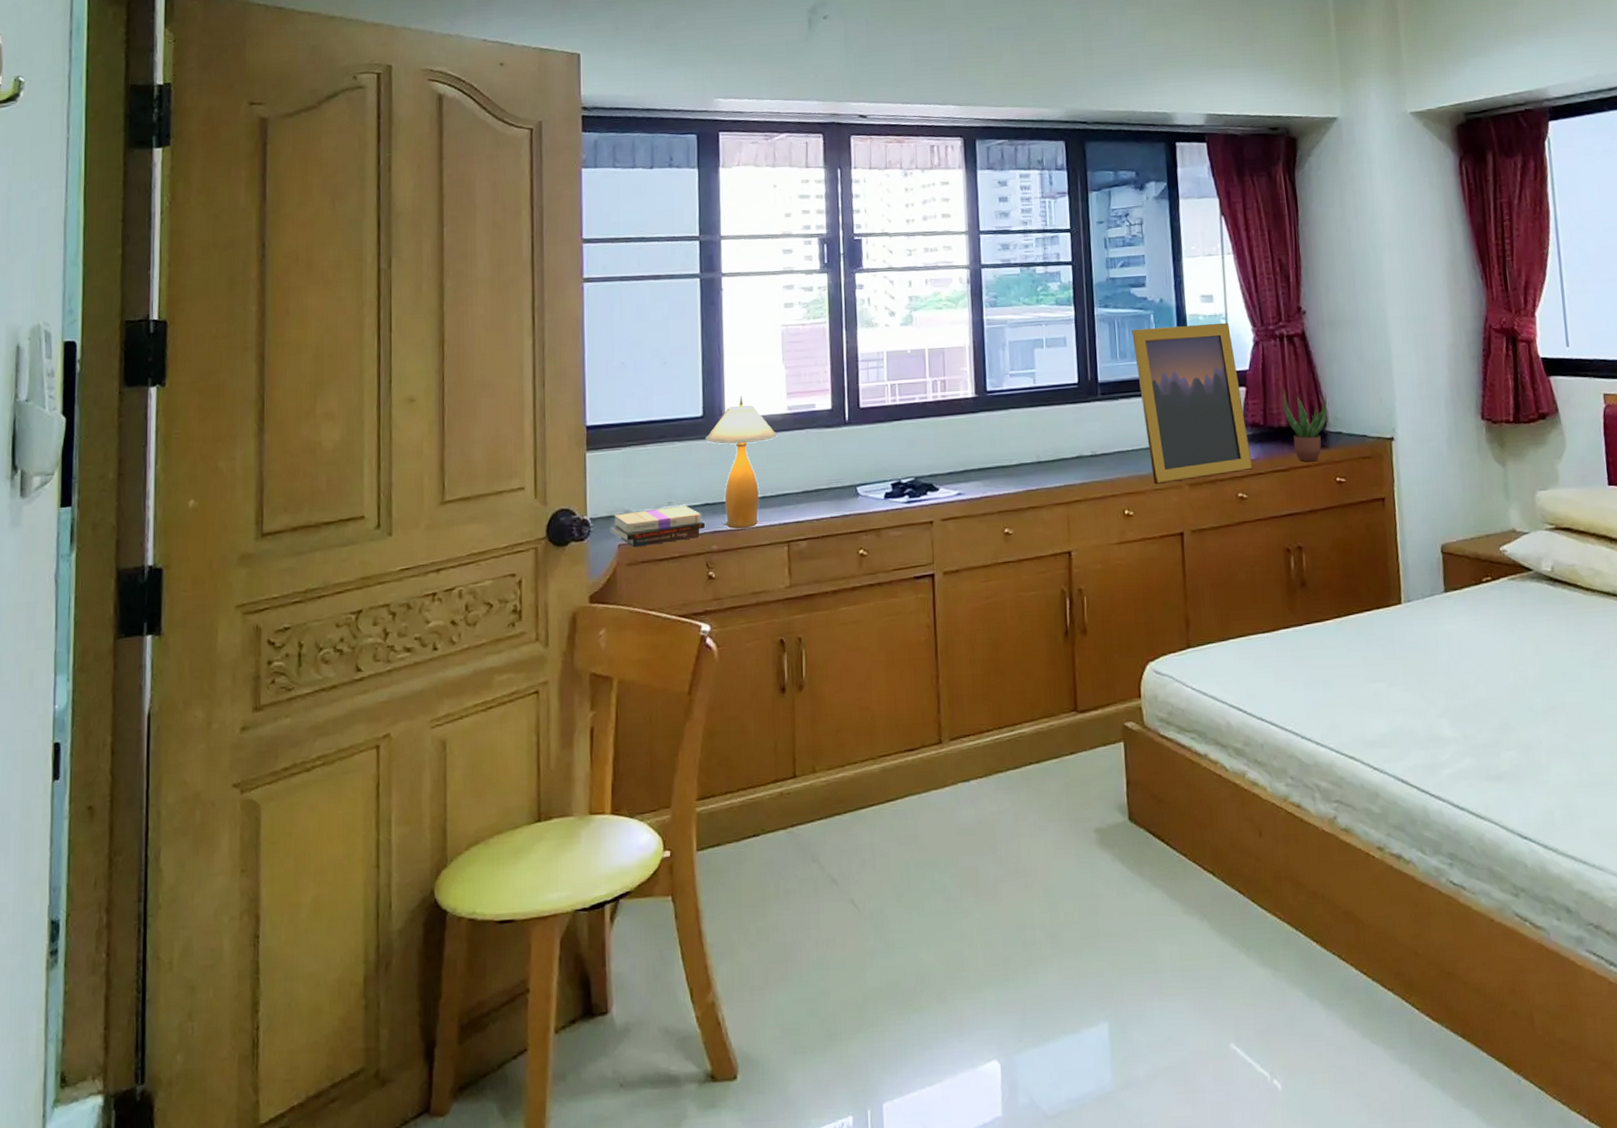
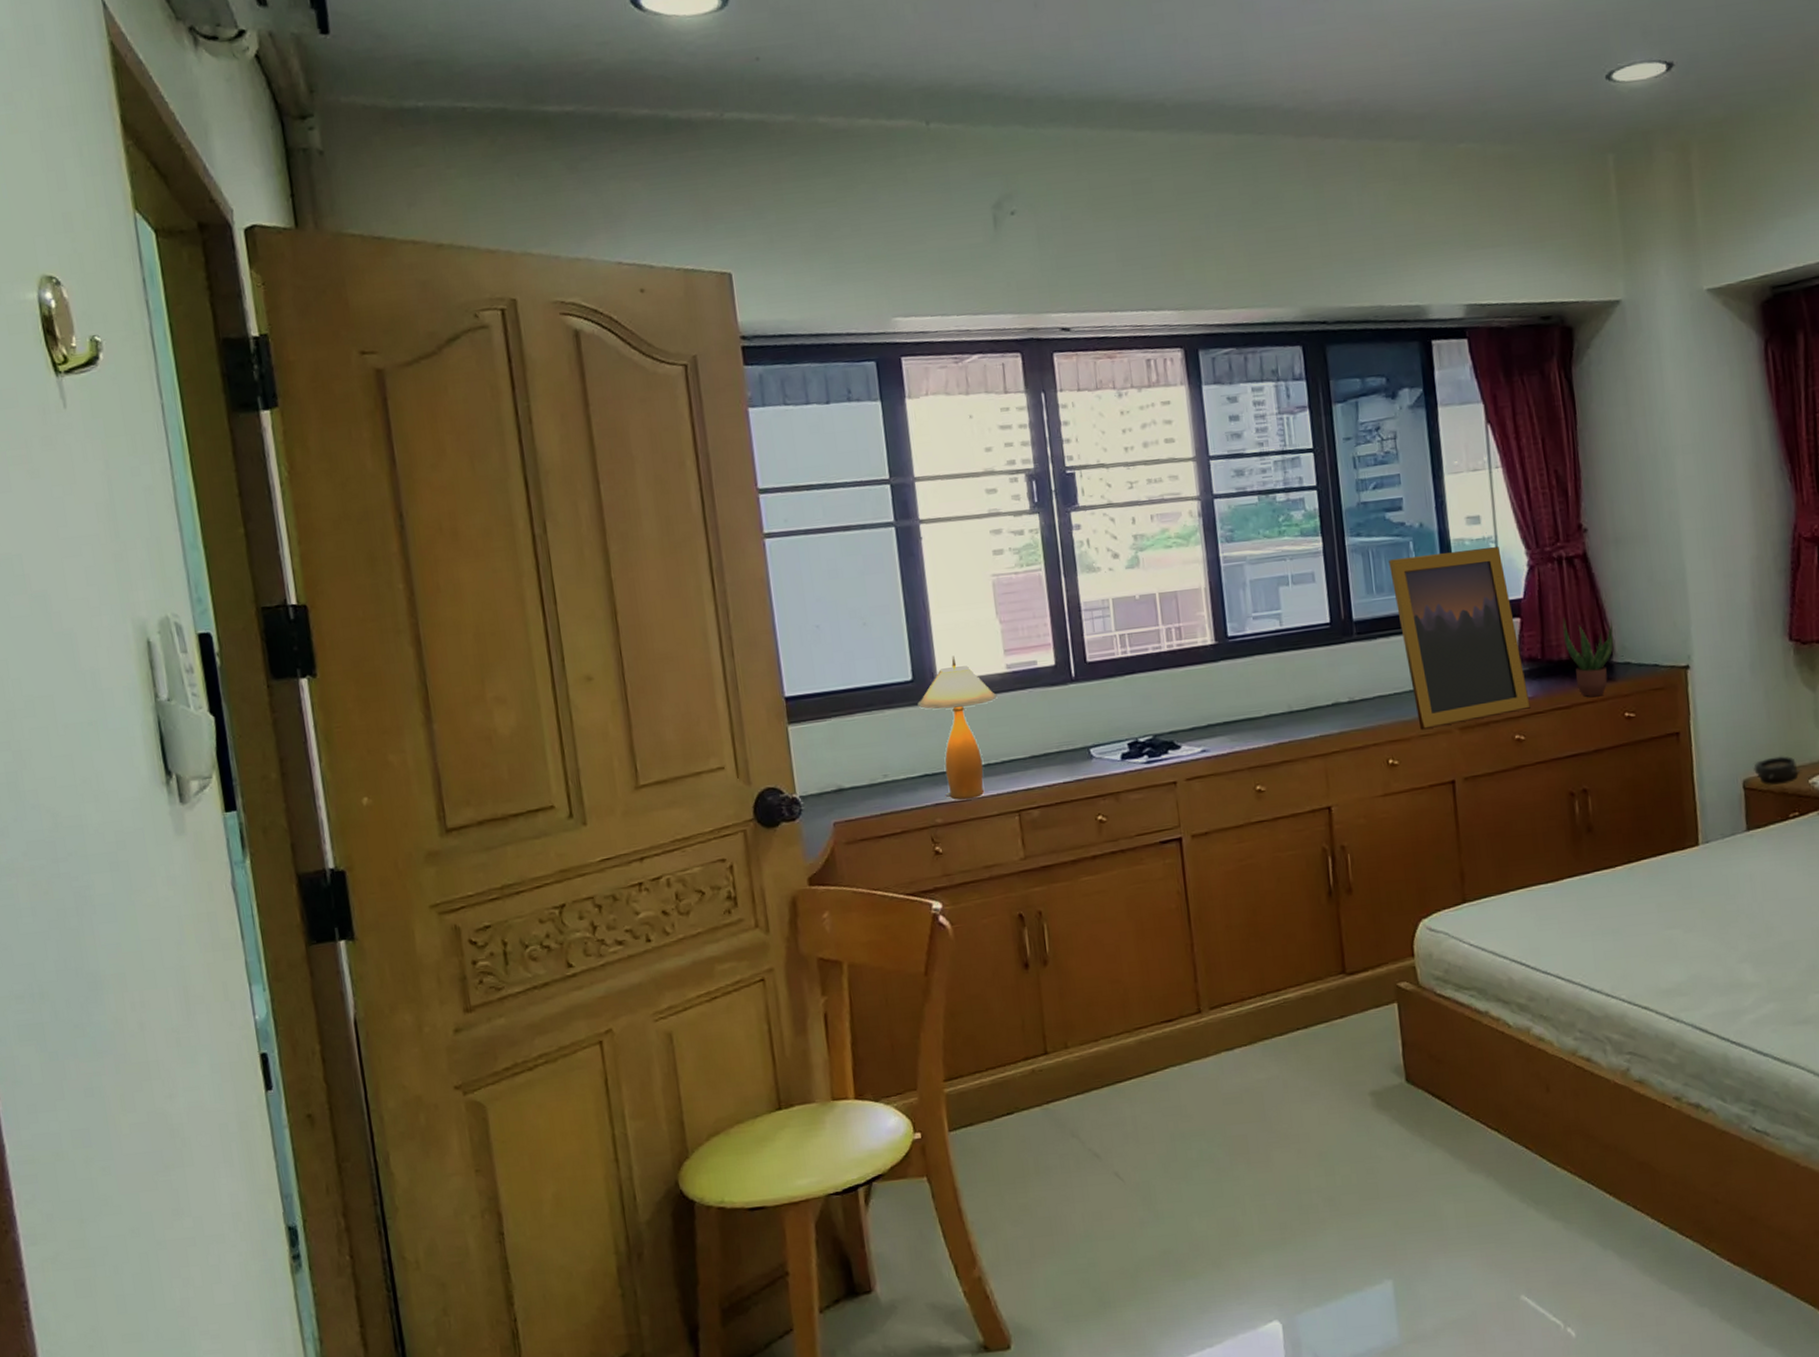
books: present [611,505,706,548] -> none [823,777,927,825]
alarm clock: none [1451,524,1492,551] -> present [1754,756,1800,786]

